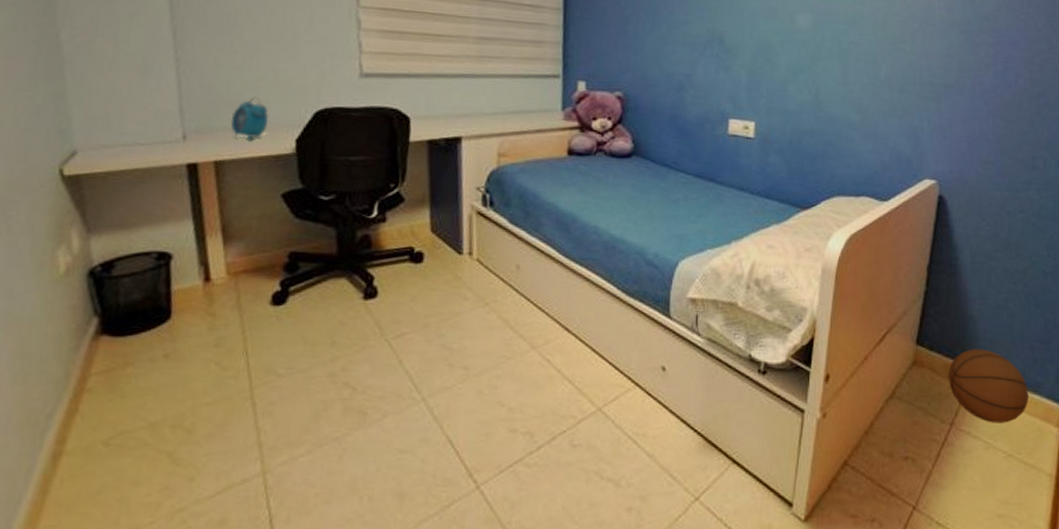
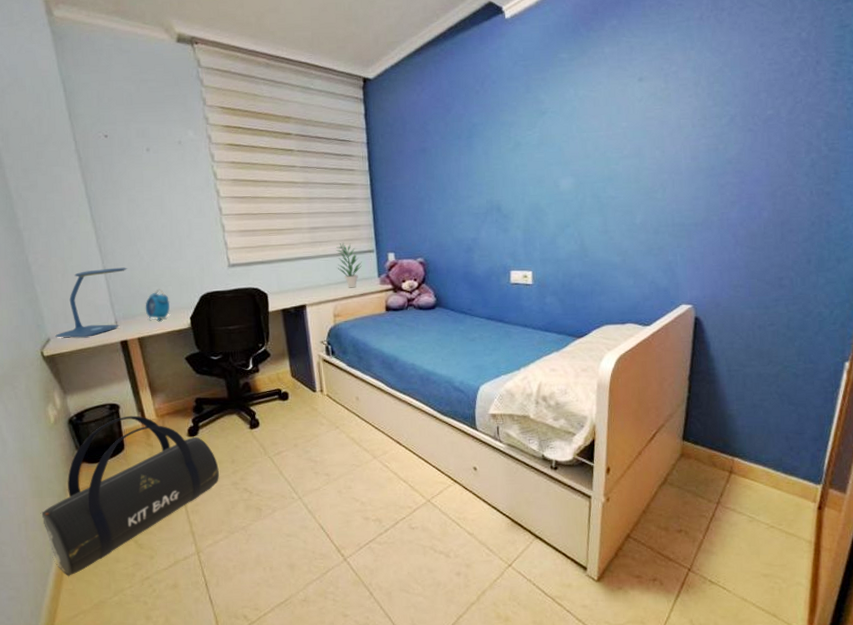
duffel bag: none [21,270,311,506] -> present [40,415,219,576]
desk lamp: none [86,60,211,154] -> present [55,267,127,338]
potted plant: none [509,61,543,121] -> present [336,242,362,288]
basketball: present [948,349,1029,423] -> none [712,441,786,501]

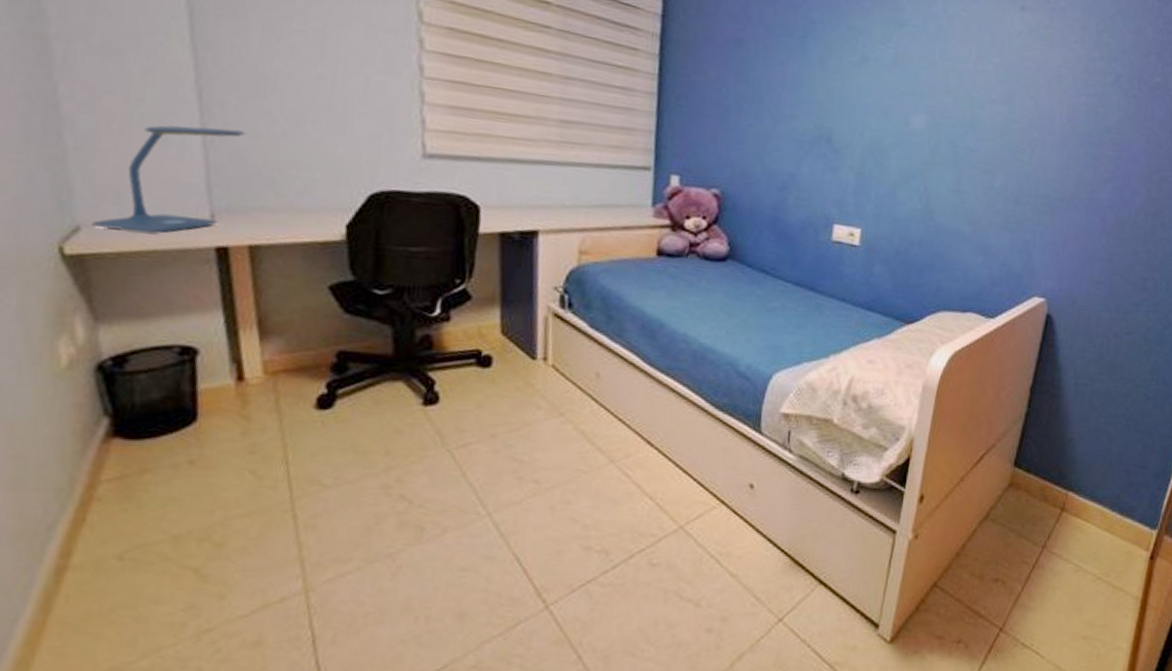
duffel bag: present [40,415,219,576] -> none [16,367,362,625]
alarm clock: present [145,288,170,321] -> none [268,173,315,223]
potted plant: present [336,242,362,288] -> none [593,149,631,217]

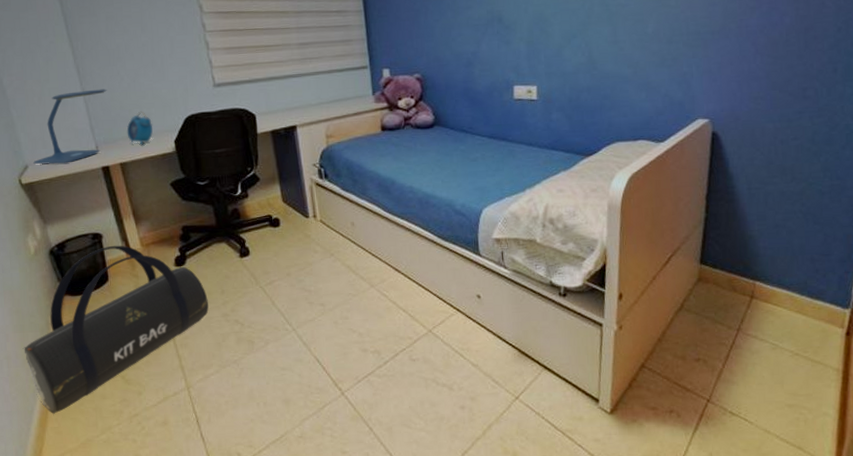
duffel bag: none [16,367,362,625] -> present [23,245,209,414]
alarm clock: none [268,173,315,223] -> present [126,111,153,145]

